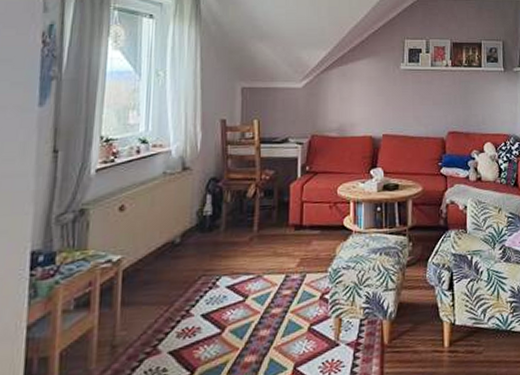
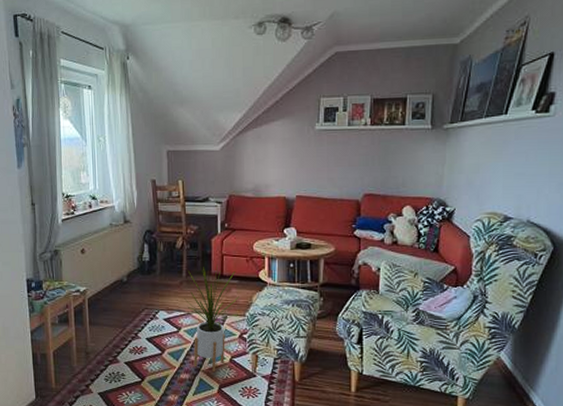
house plant: none [254,213,321,348] -> present [184,264,239,373]

